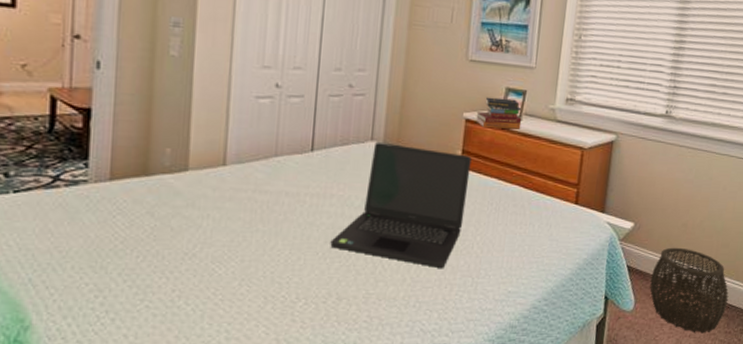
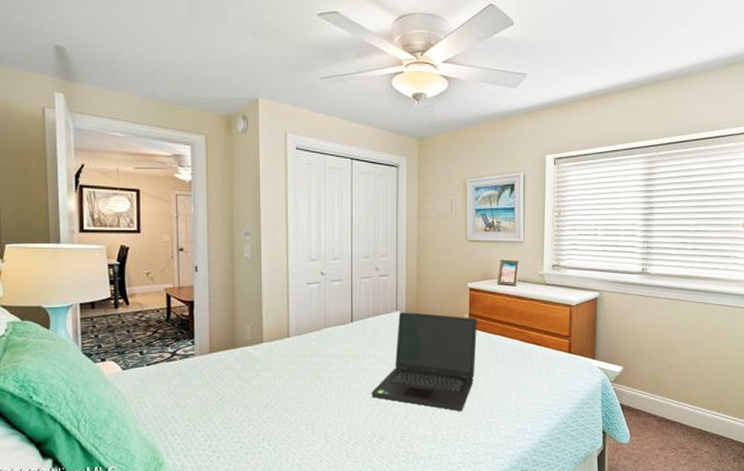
books: present [475,97,522,129] -> none [478,269,516,295]
woven basket: present [649,247,729,334] -> none [642,386,718,462]

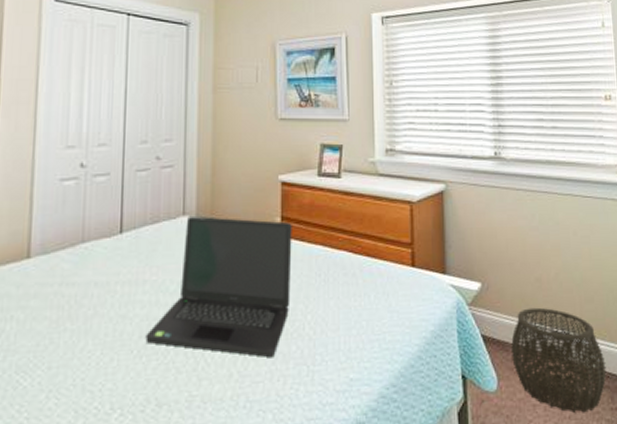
woven basket: none [642,386,718,462] -> present [510,307,607,413]

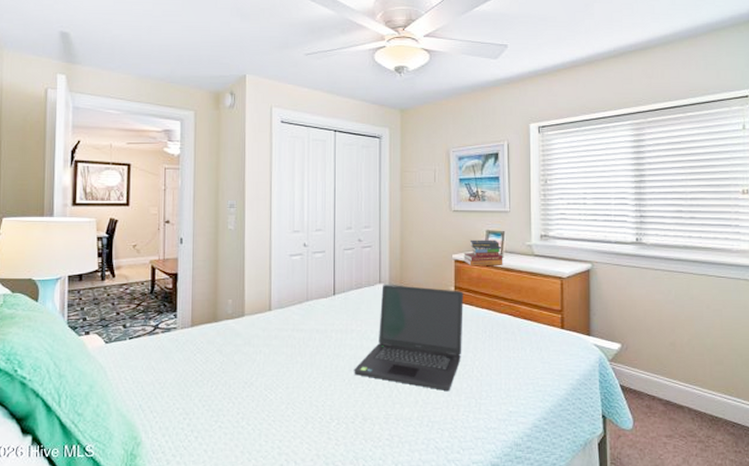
books: none [292,155,342,190] -> present [463,239,503,266]
woven basket: present [510,307,607,413] -> none [645,366,732,453]

